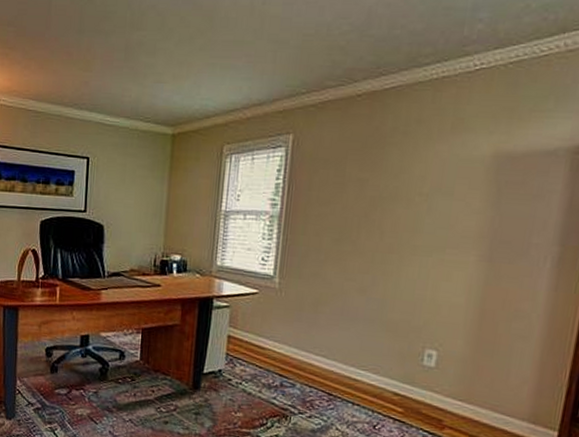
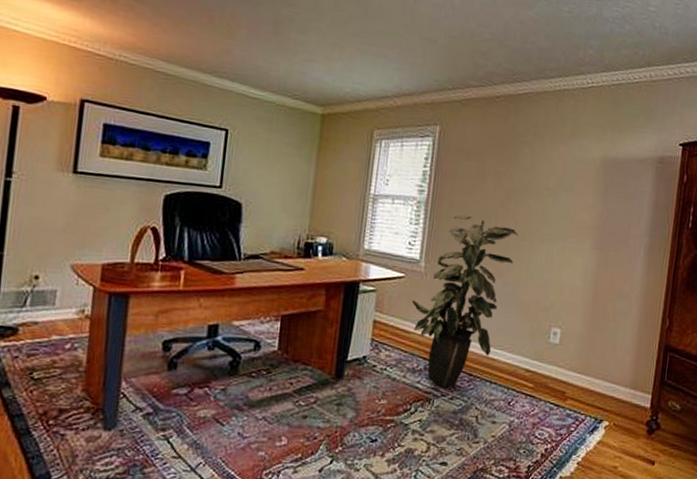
indoor plant: none [266,227,385,406] -> present [412,214,518,388]

